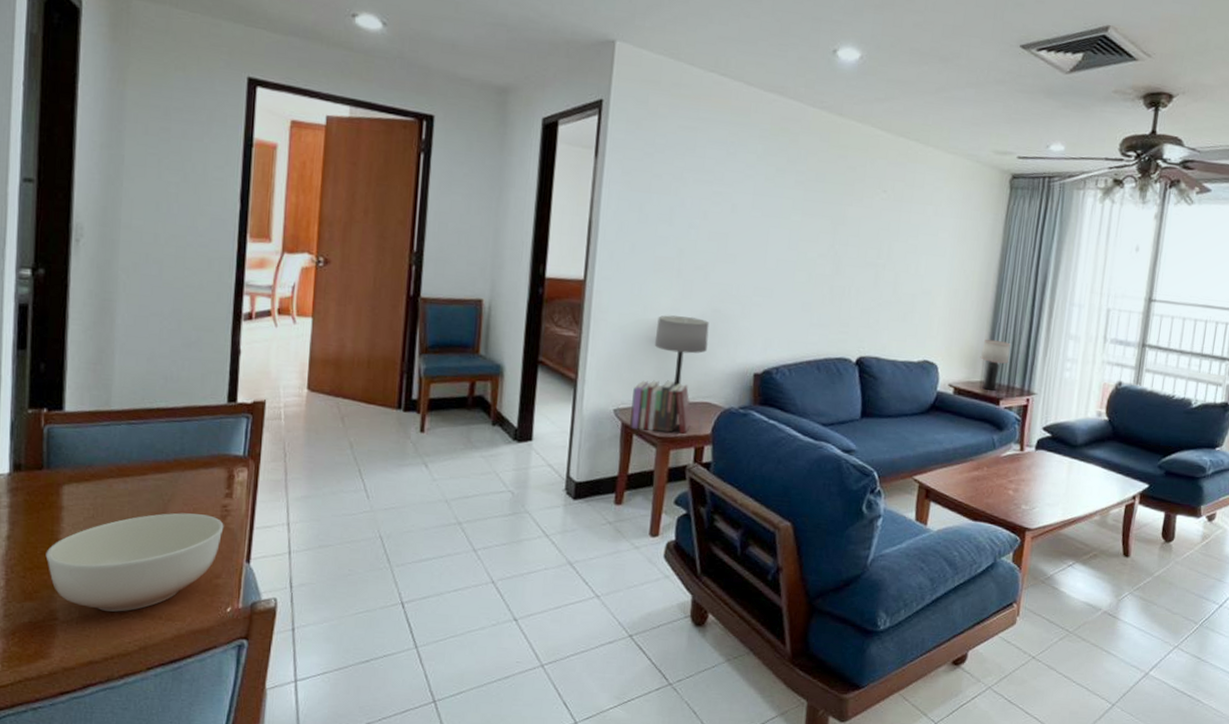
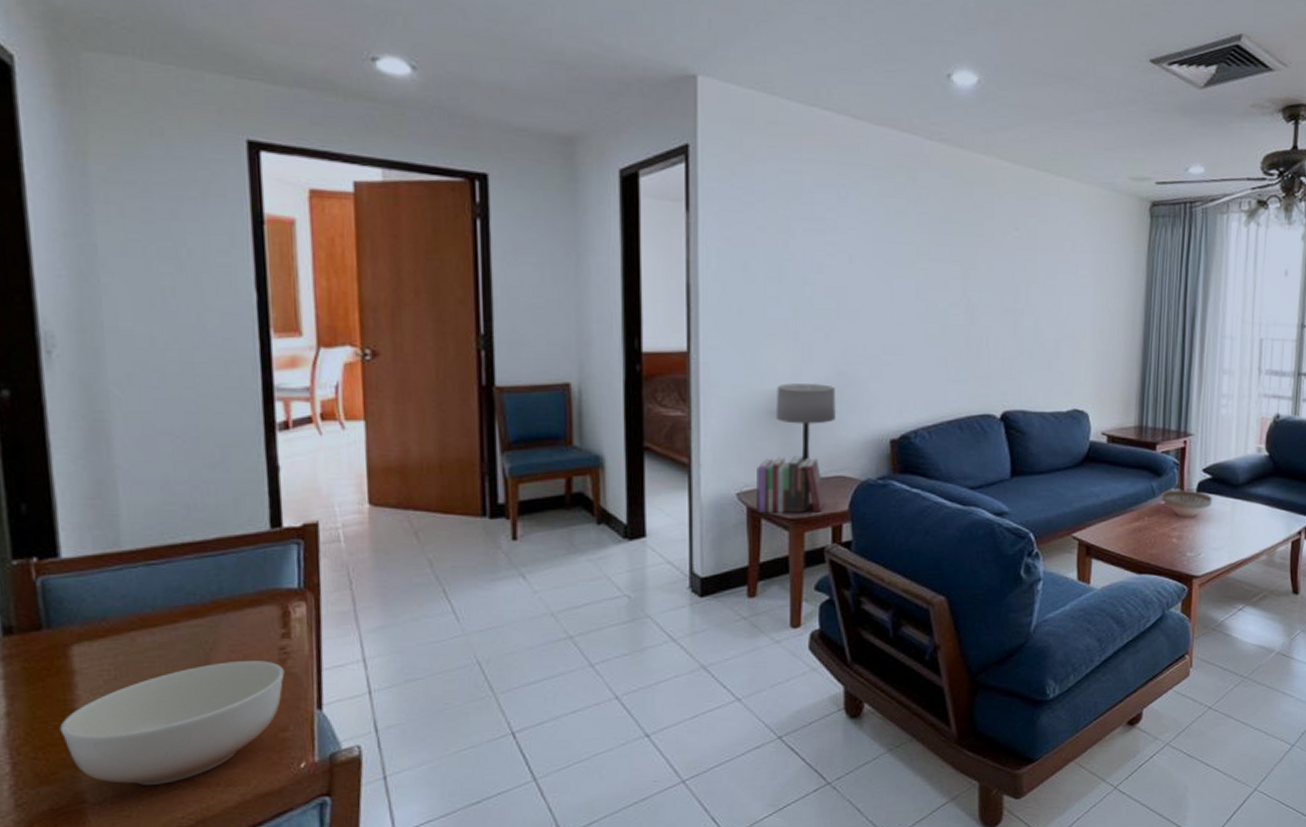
table lamp: present [980,339,1010,391] -> none [1132,381,1163,435]
decorative bowl: none [1001,443,1050,473] -> present [1161,489,1212,518]

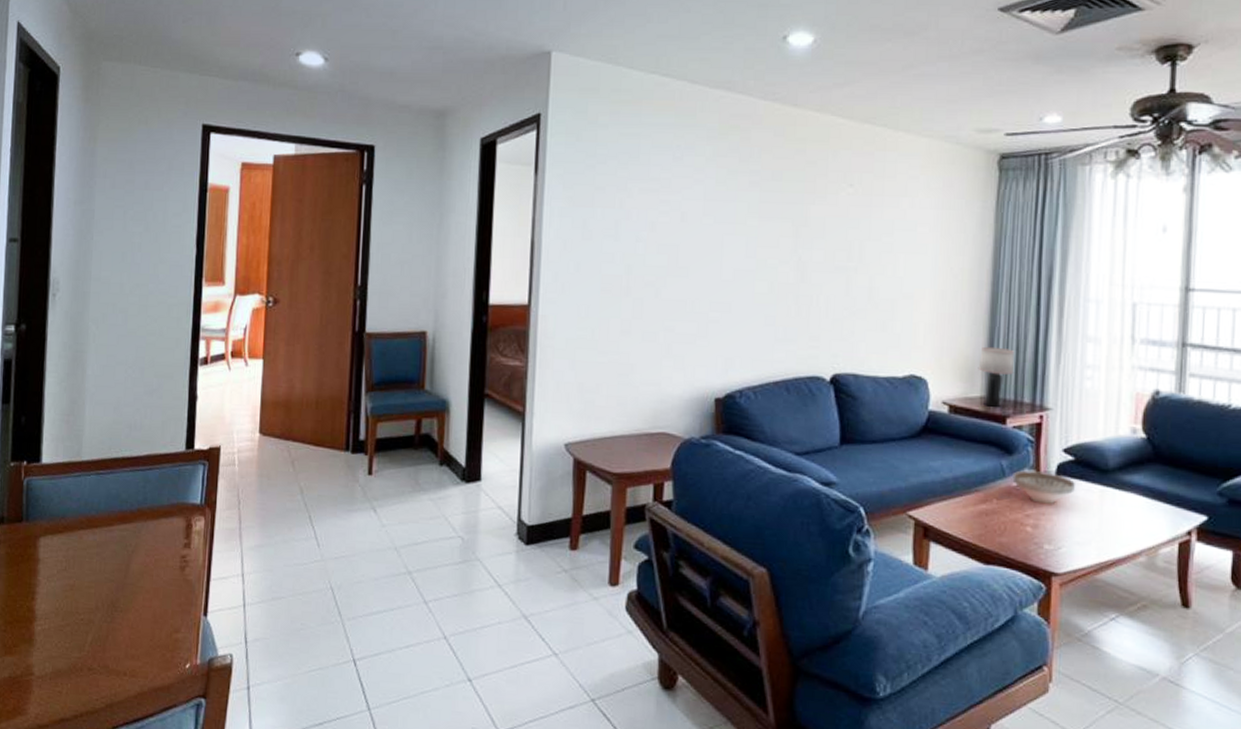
bowl: present [59,660,285,785] -> none [24,564,183,668]
books: present [757,456,825,513] -> none [582,409,648,469]
table lamp: present [775,383,836,462] -> none [605,338,663,417]
table lamp: none [1132,381,1163,435] -> present [978,346,1014,407]

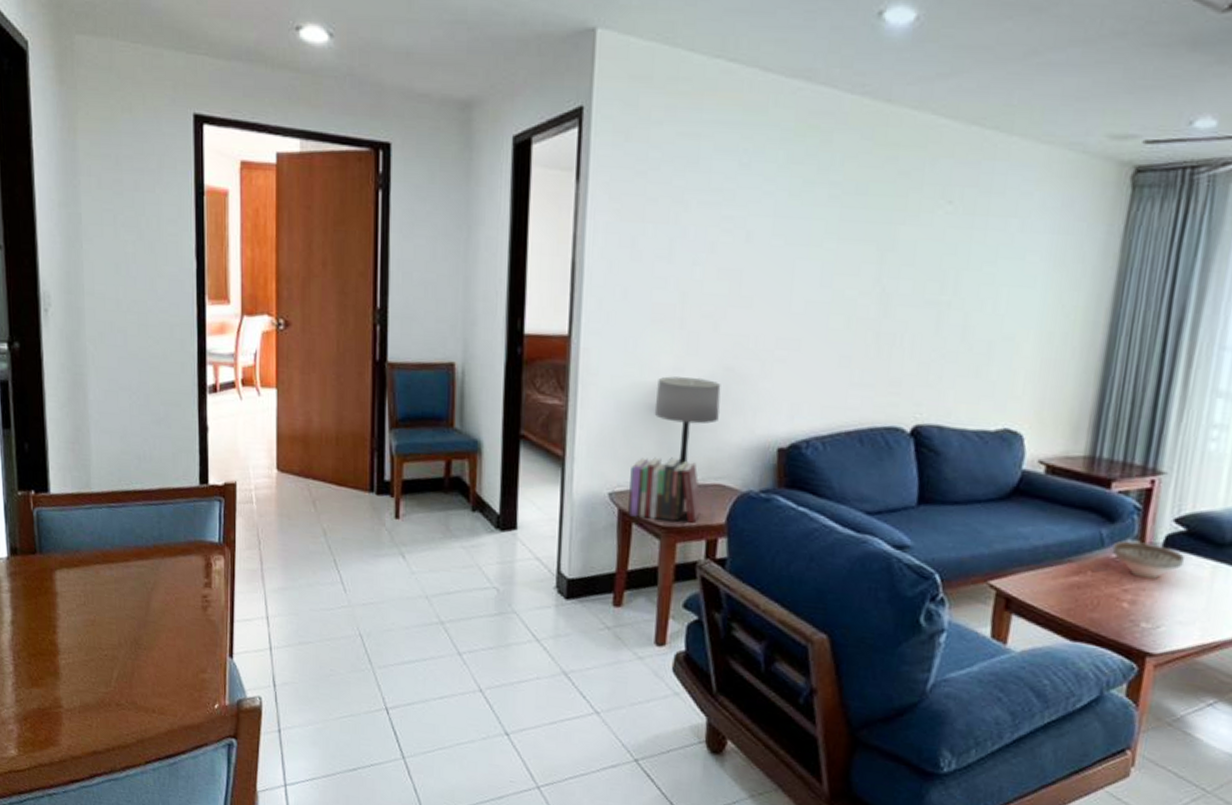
books: none [582,409,648,469] -> present [628,457,701,523]
table lamp: none [605,338,663,417] -> present [654,376,721,466]
table lamp: present [978,346,1014,407] -> none [1083,399,1129,469]

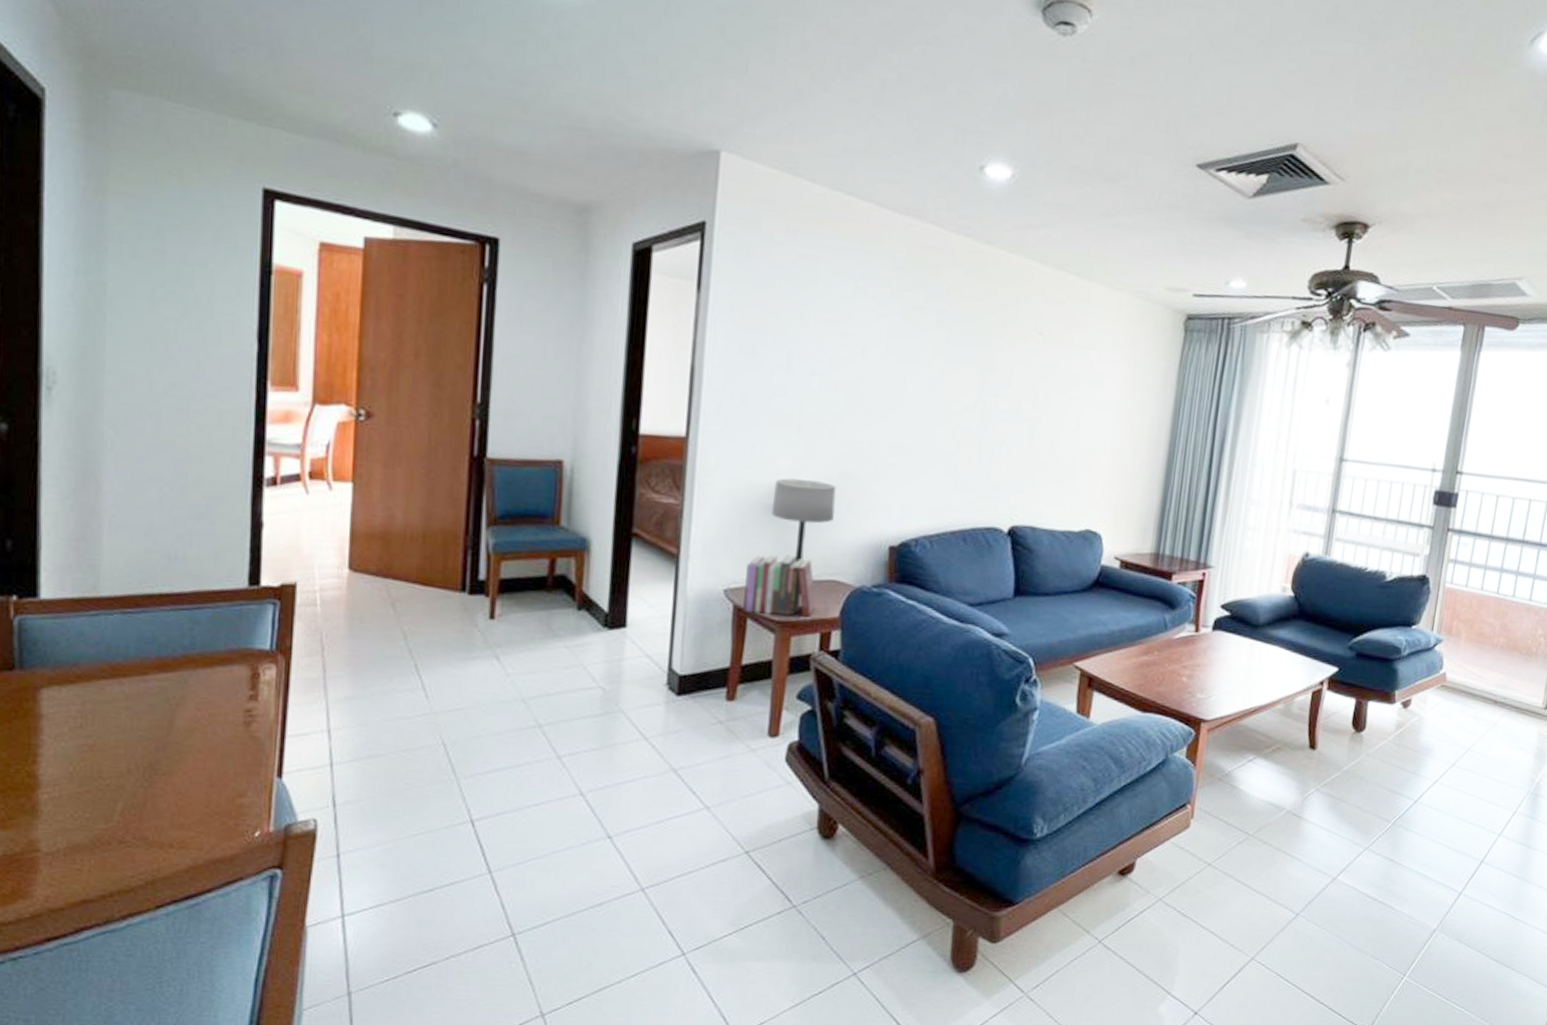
decorative bowl: present [1112,540,1184,580] -> none [1173,624,1229,657]

